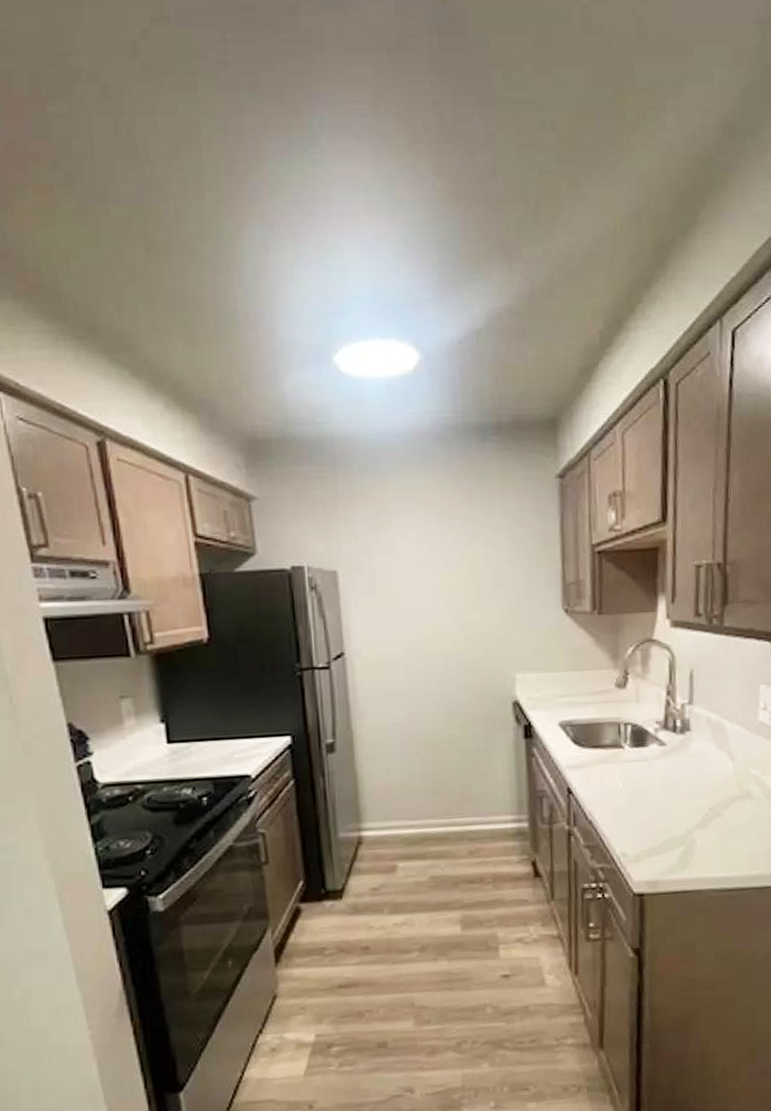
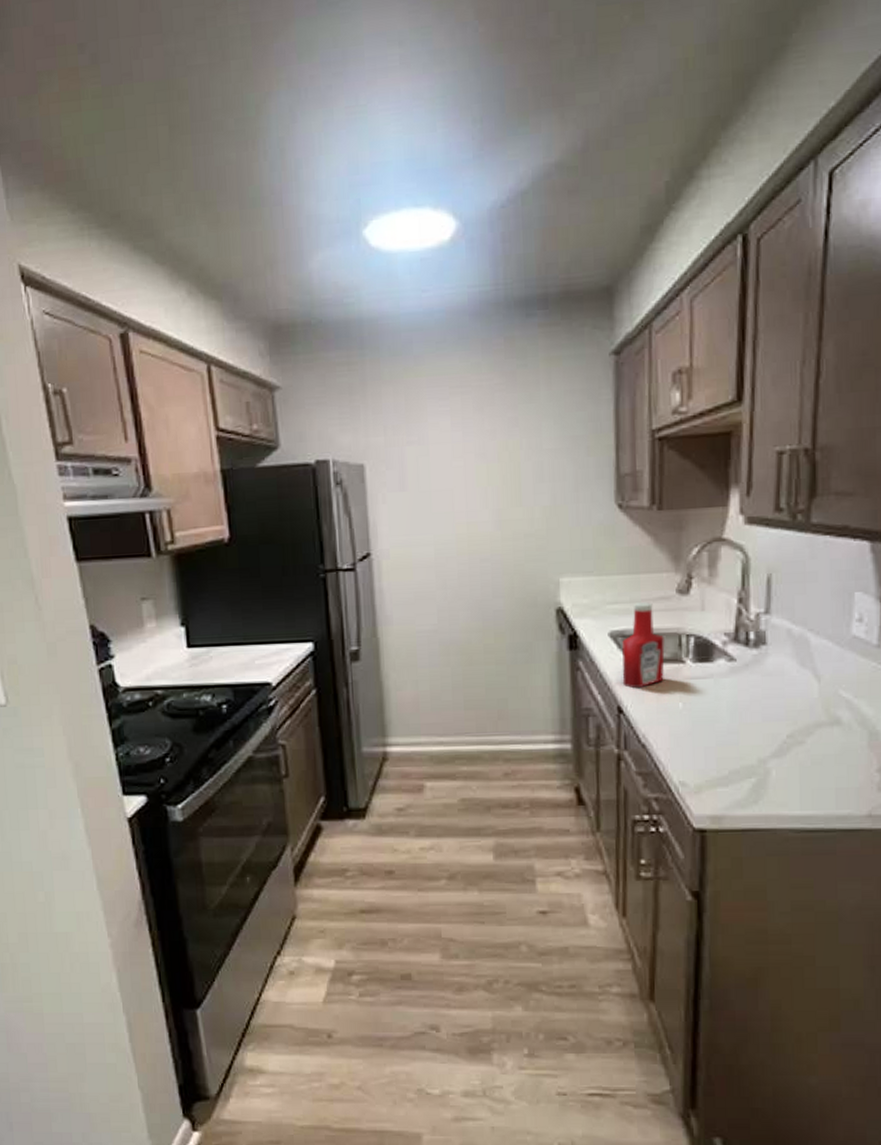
ketchup bottle: none [570,694,606,772] -> present [622,601,665,689]

